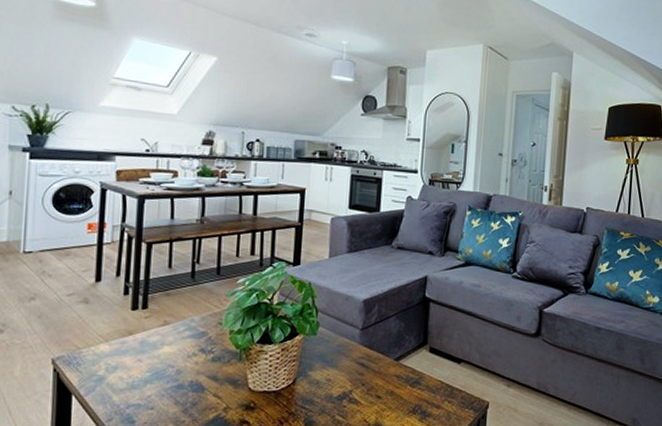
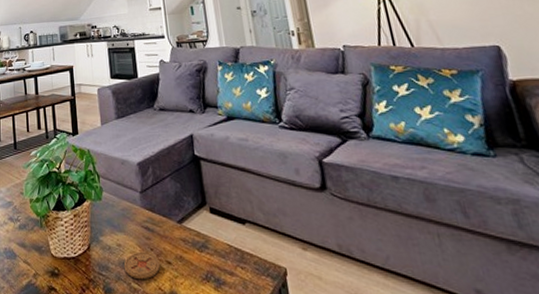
coaster: none [330,386,369,413] -> present [123,251,160,280]

